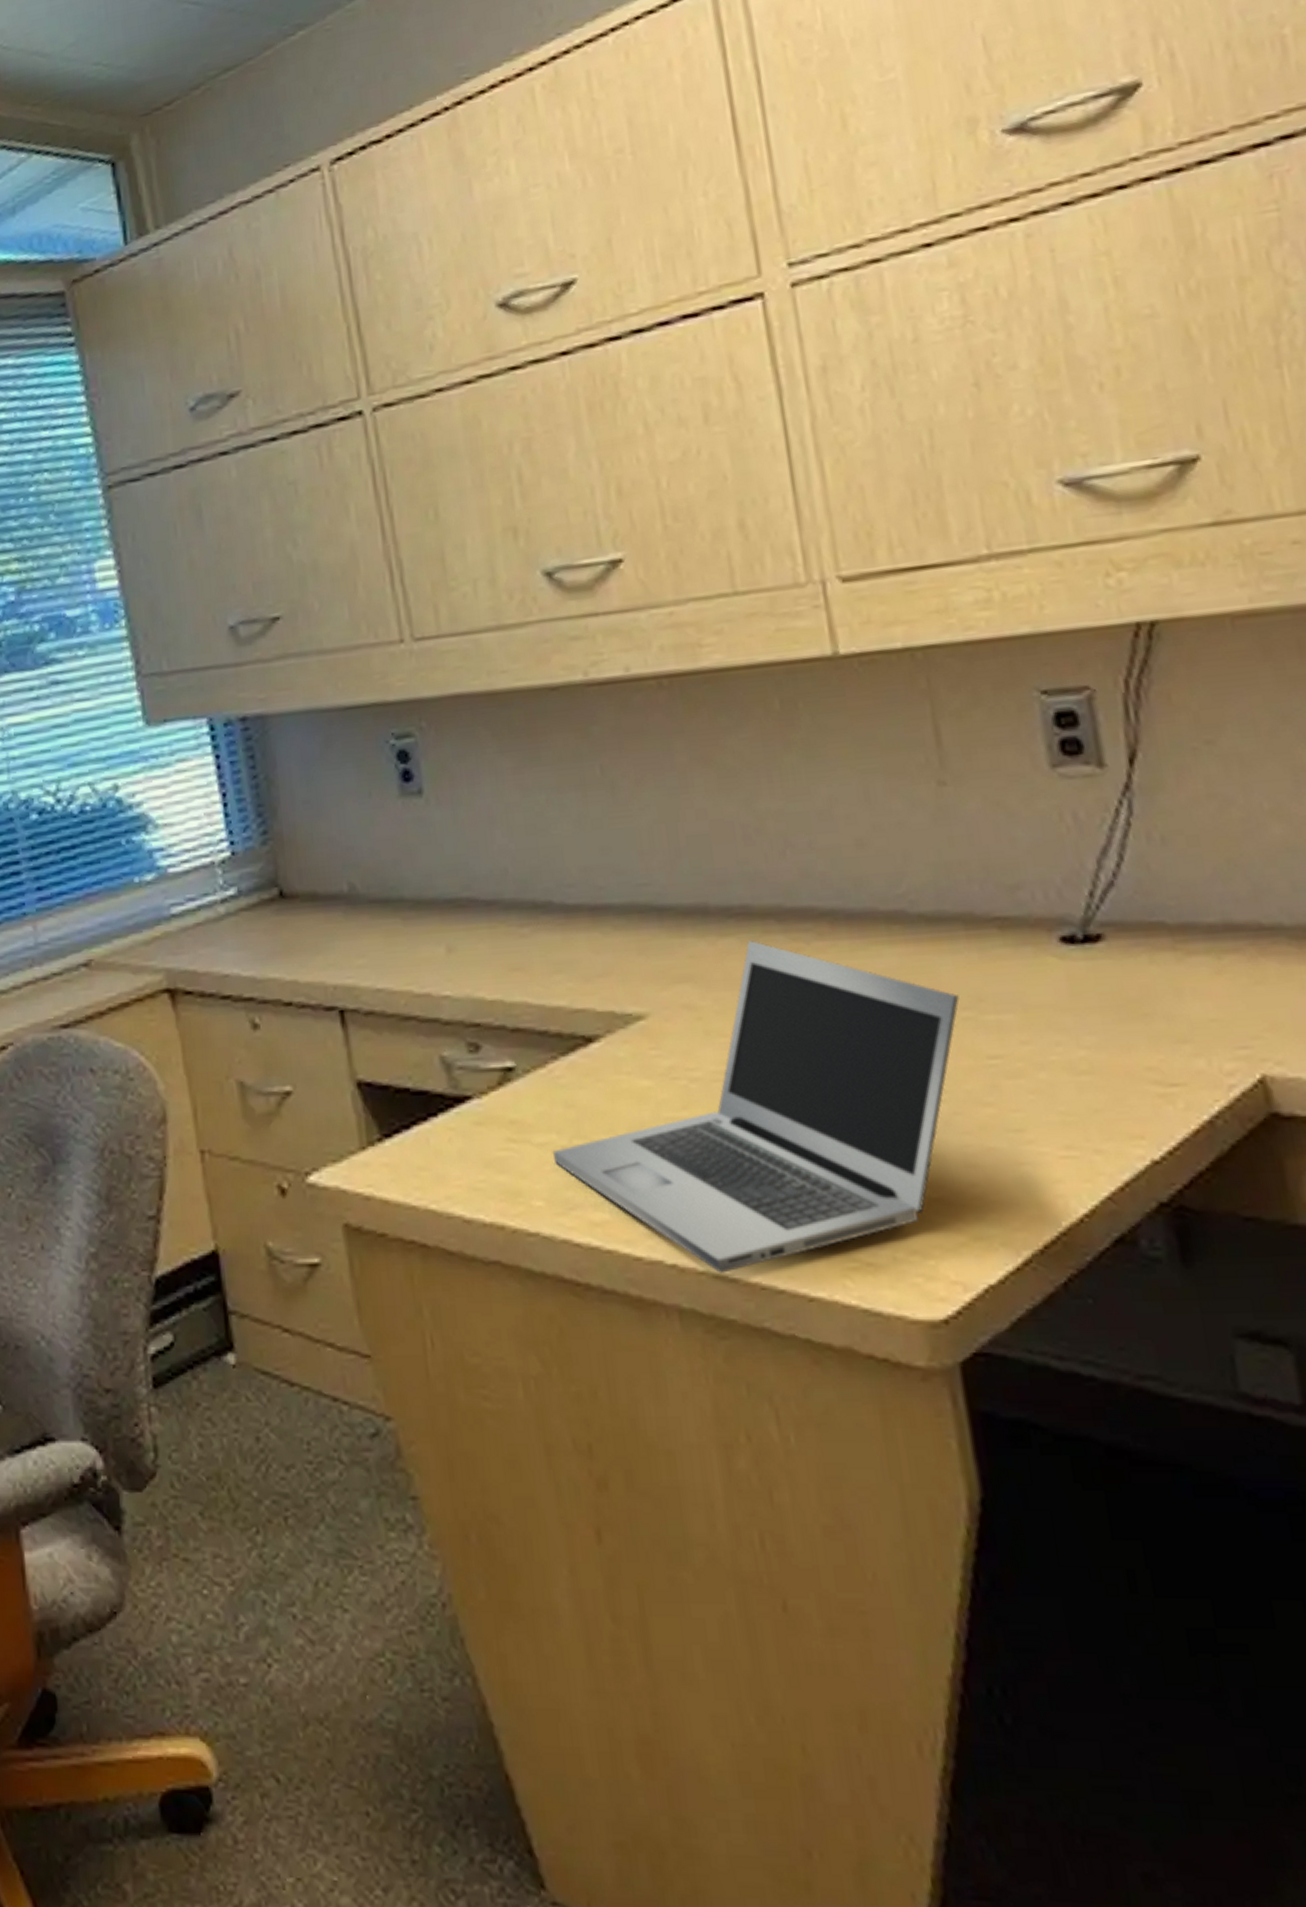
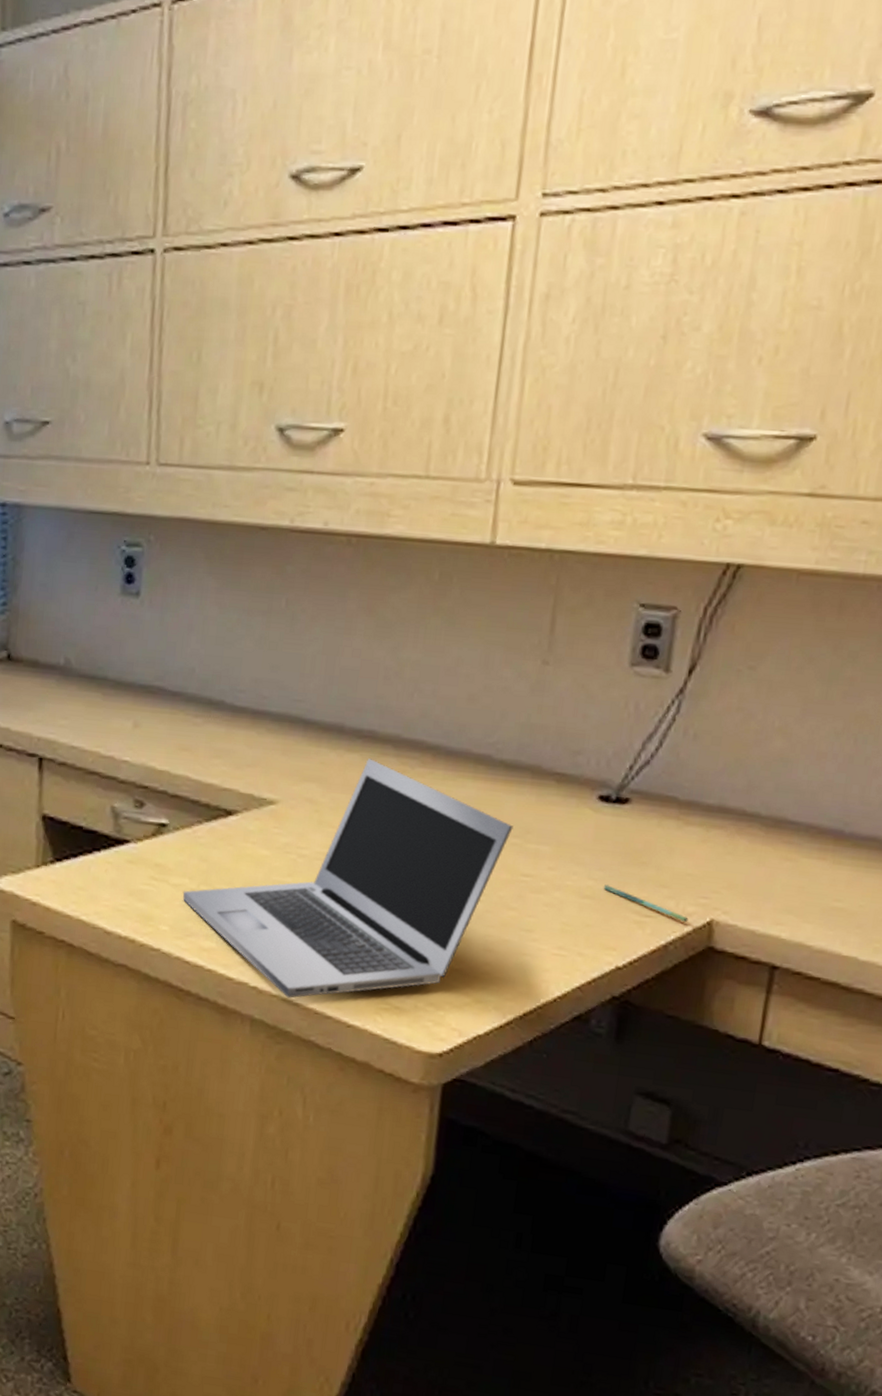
pen: none [1101,1052,1232,1086] -> present [603,884,689,923]

